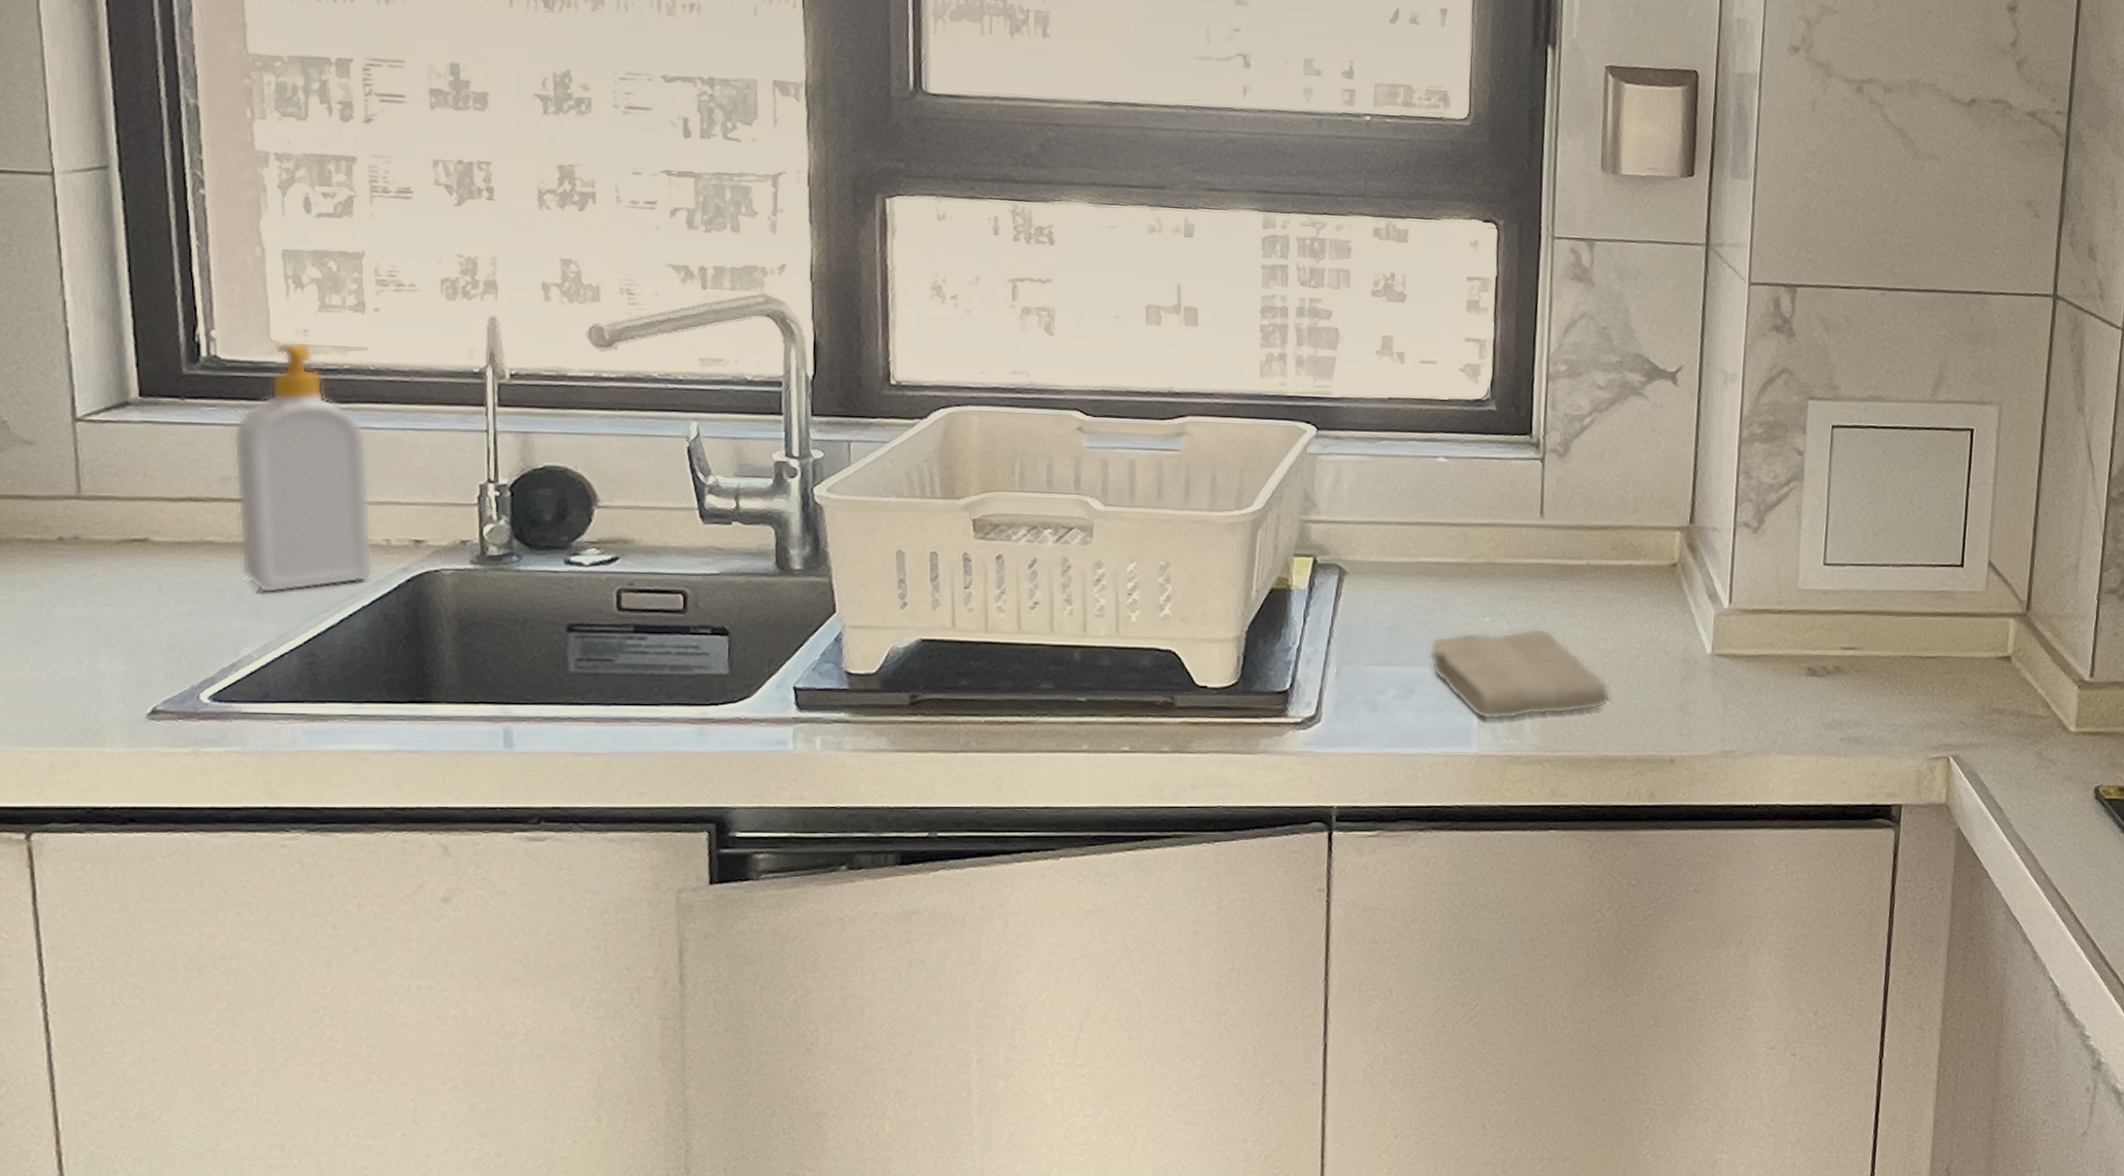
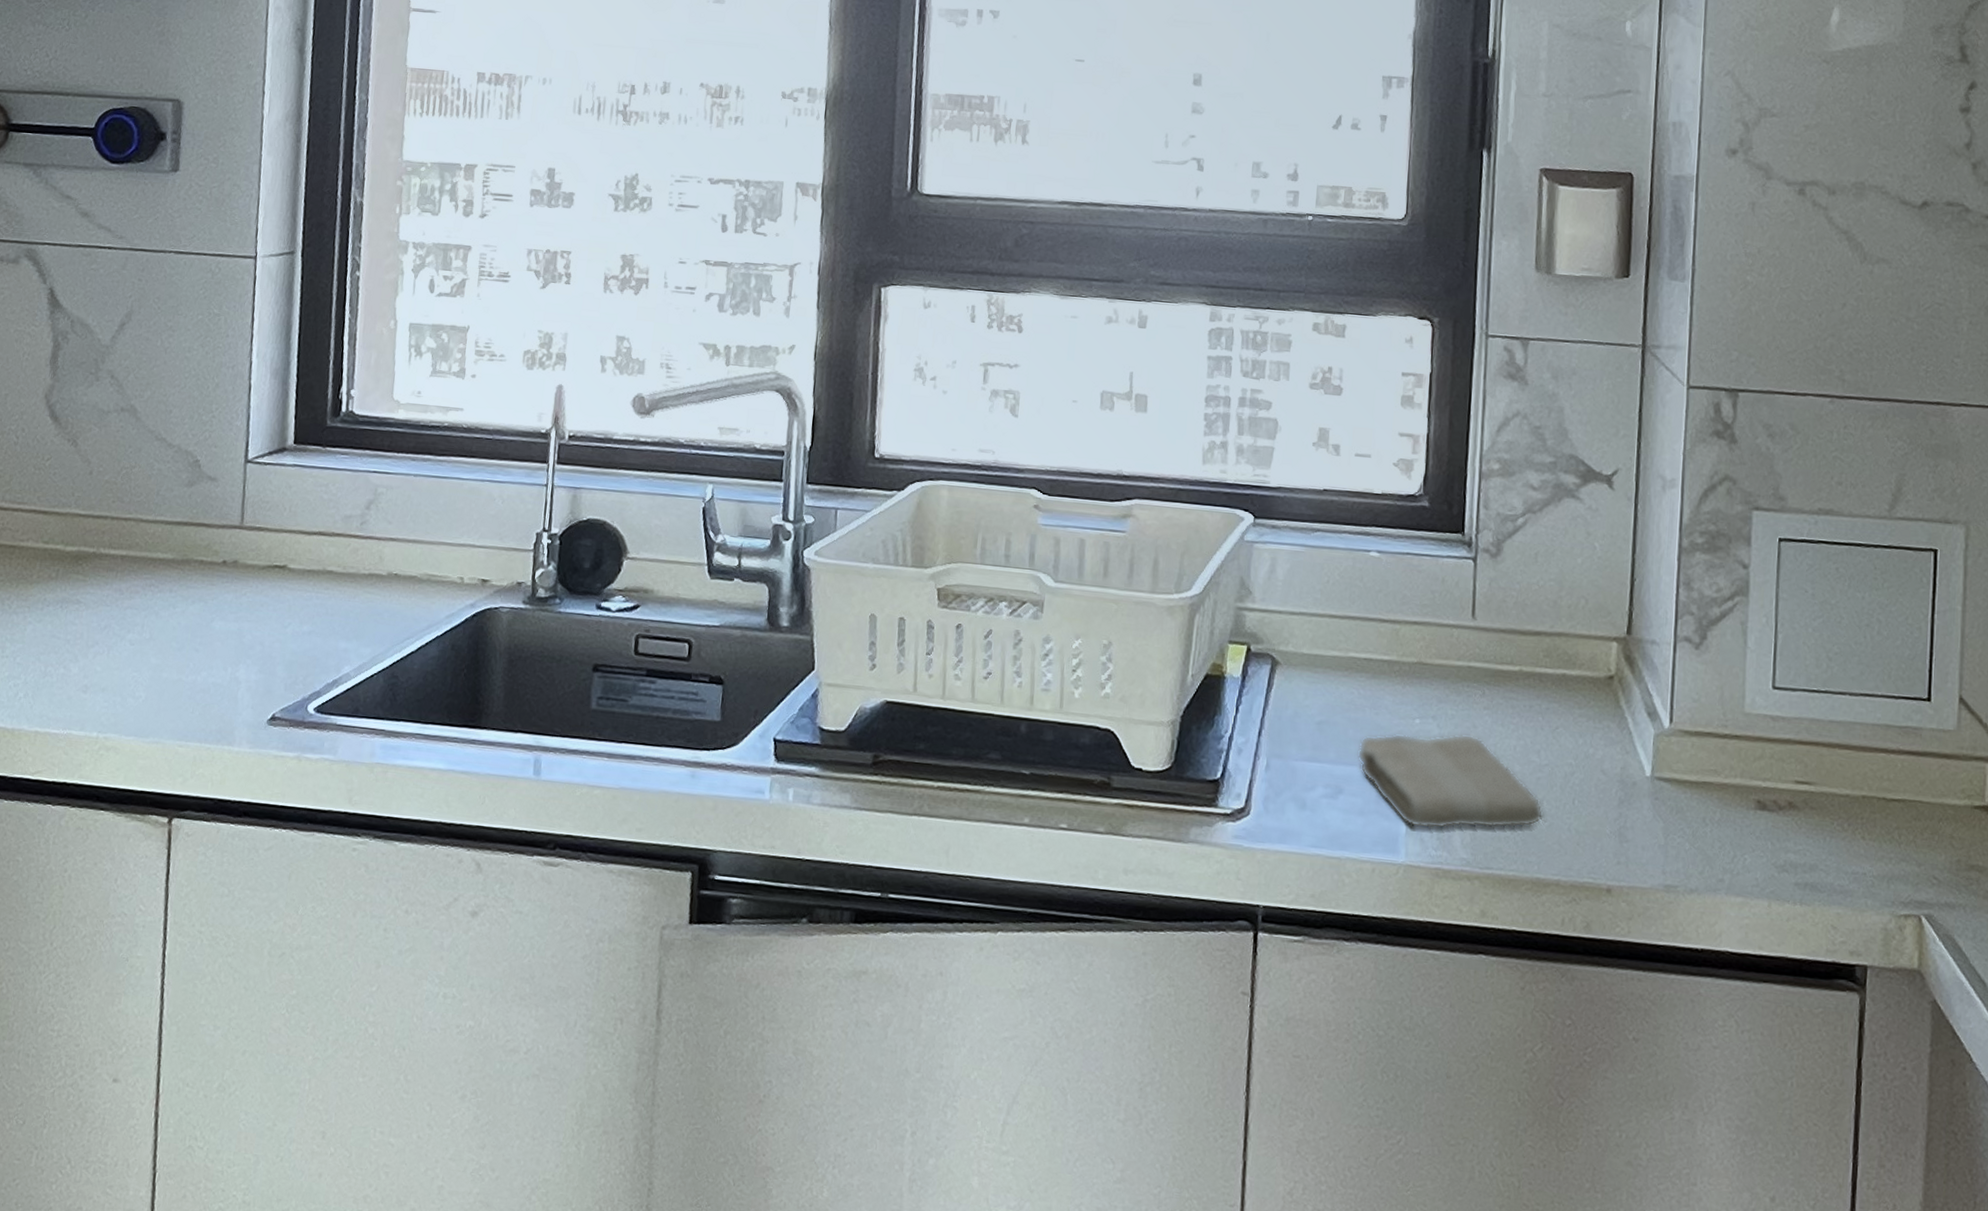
soap bottle: present [232,341,374,594] -> none [350,401,455,620]

